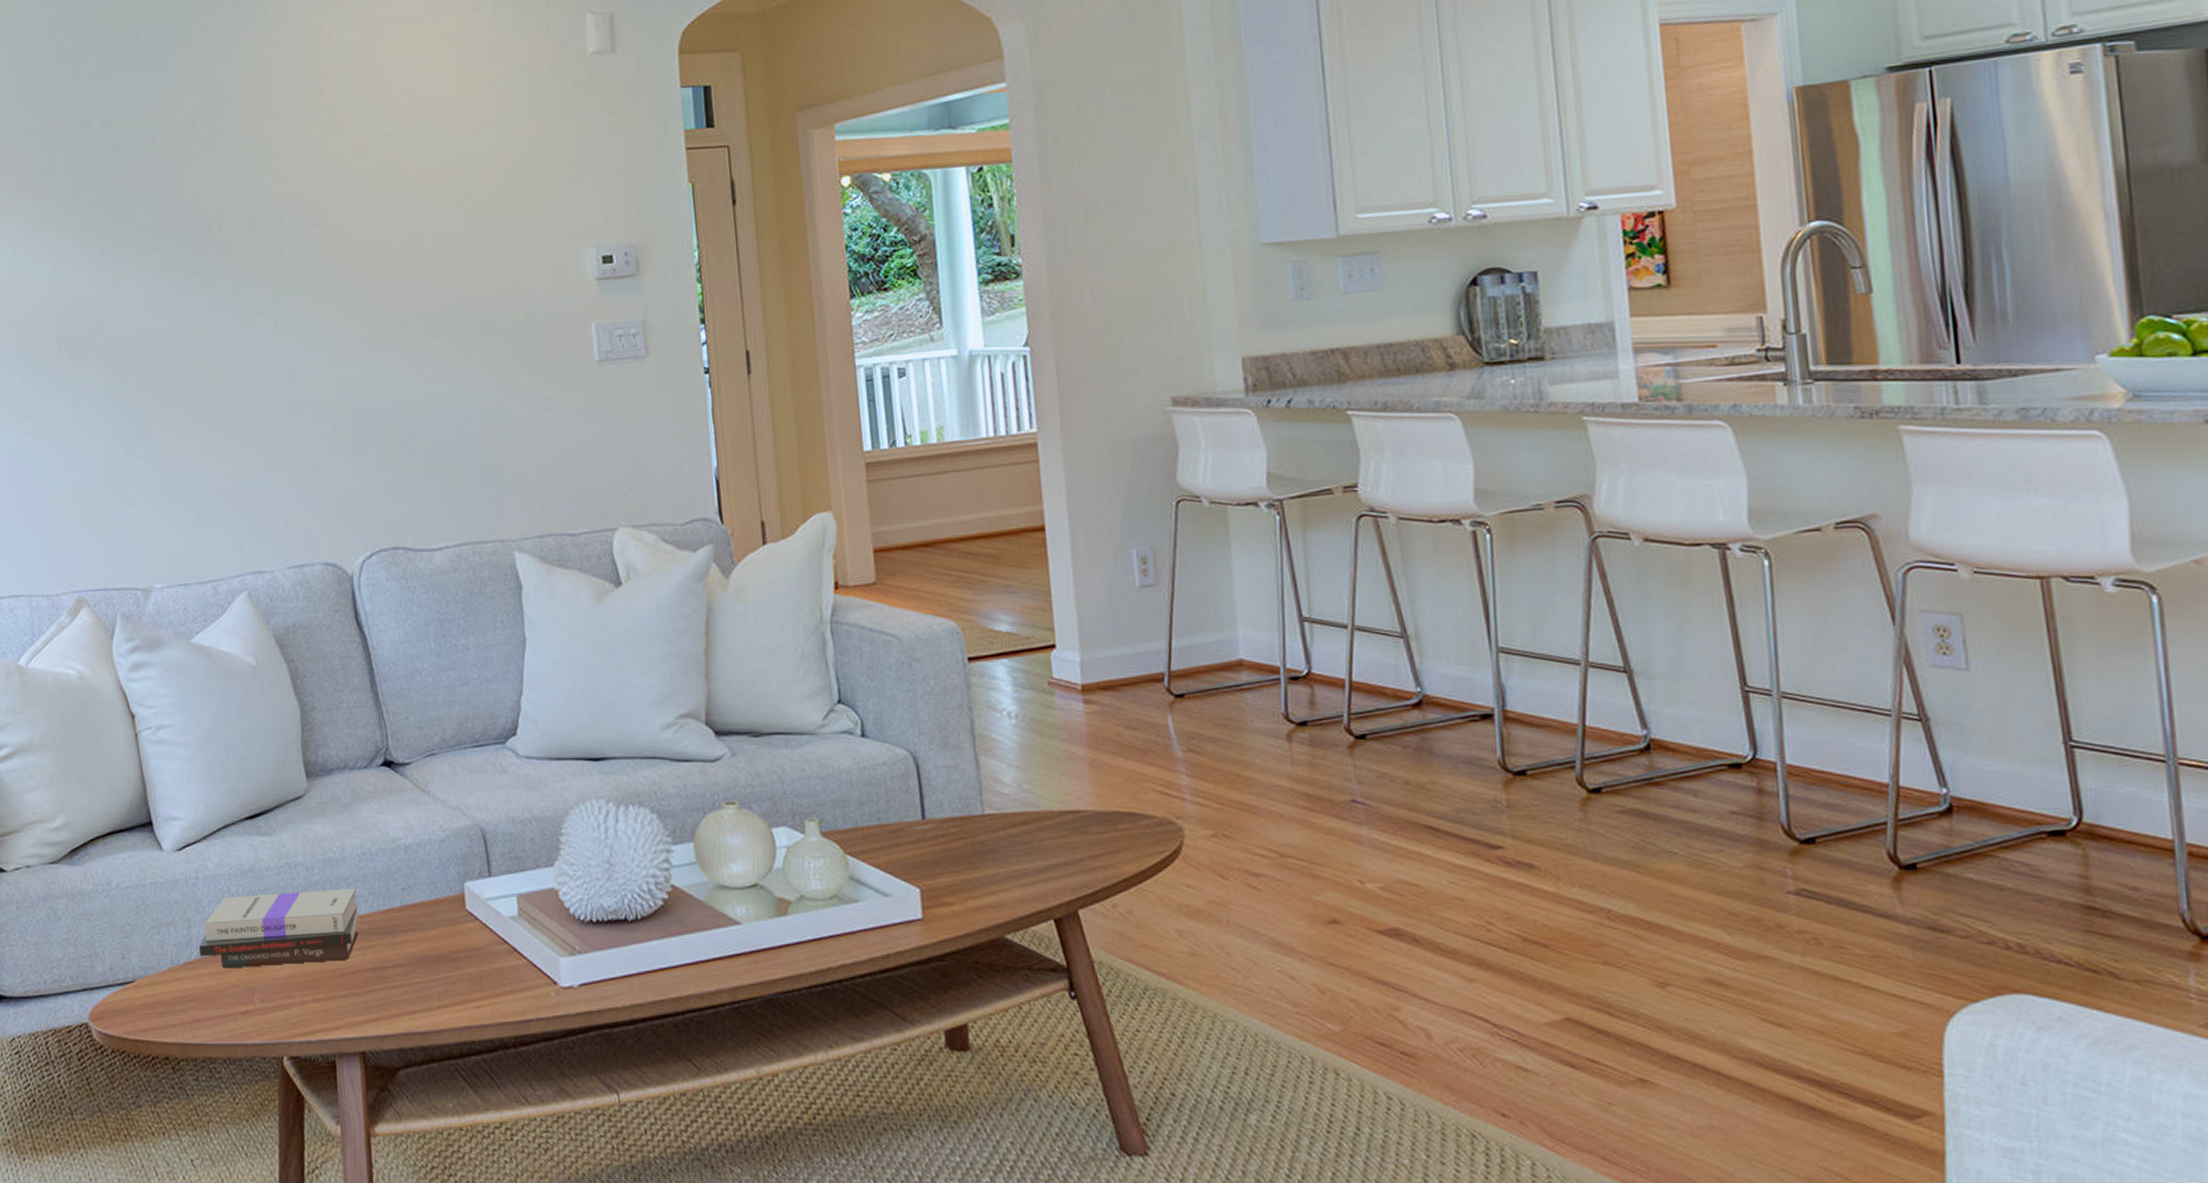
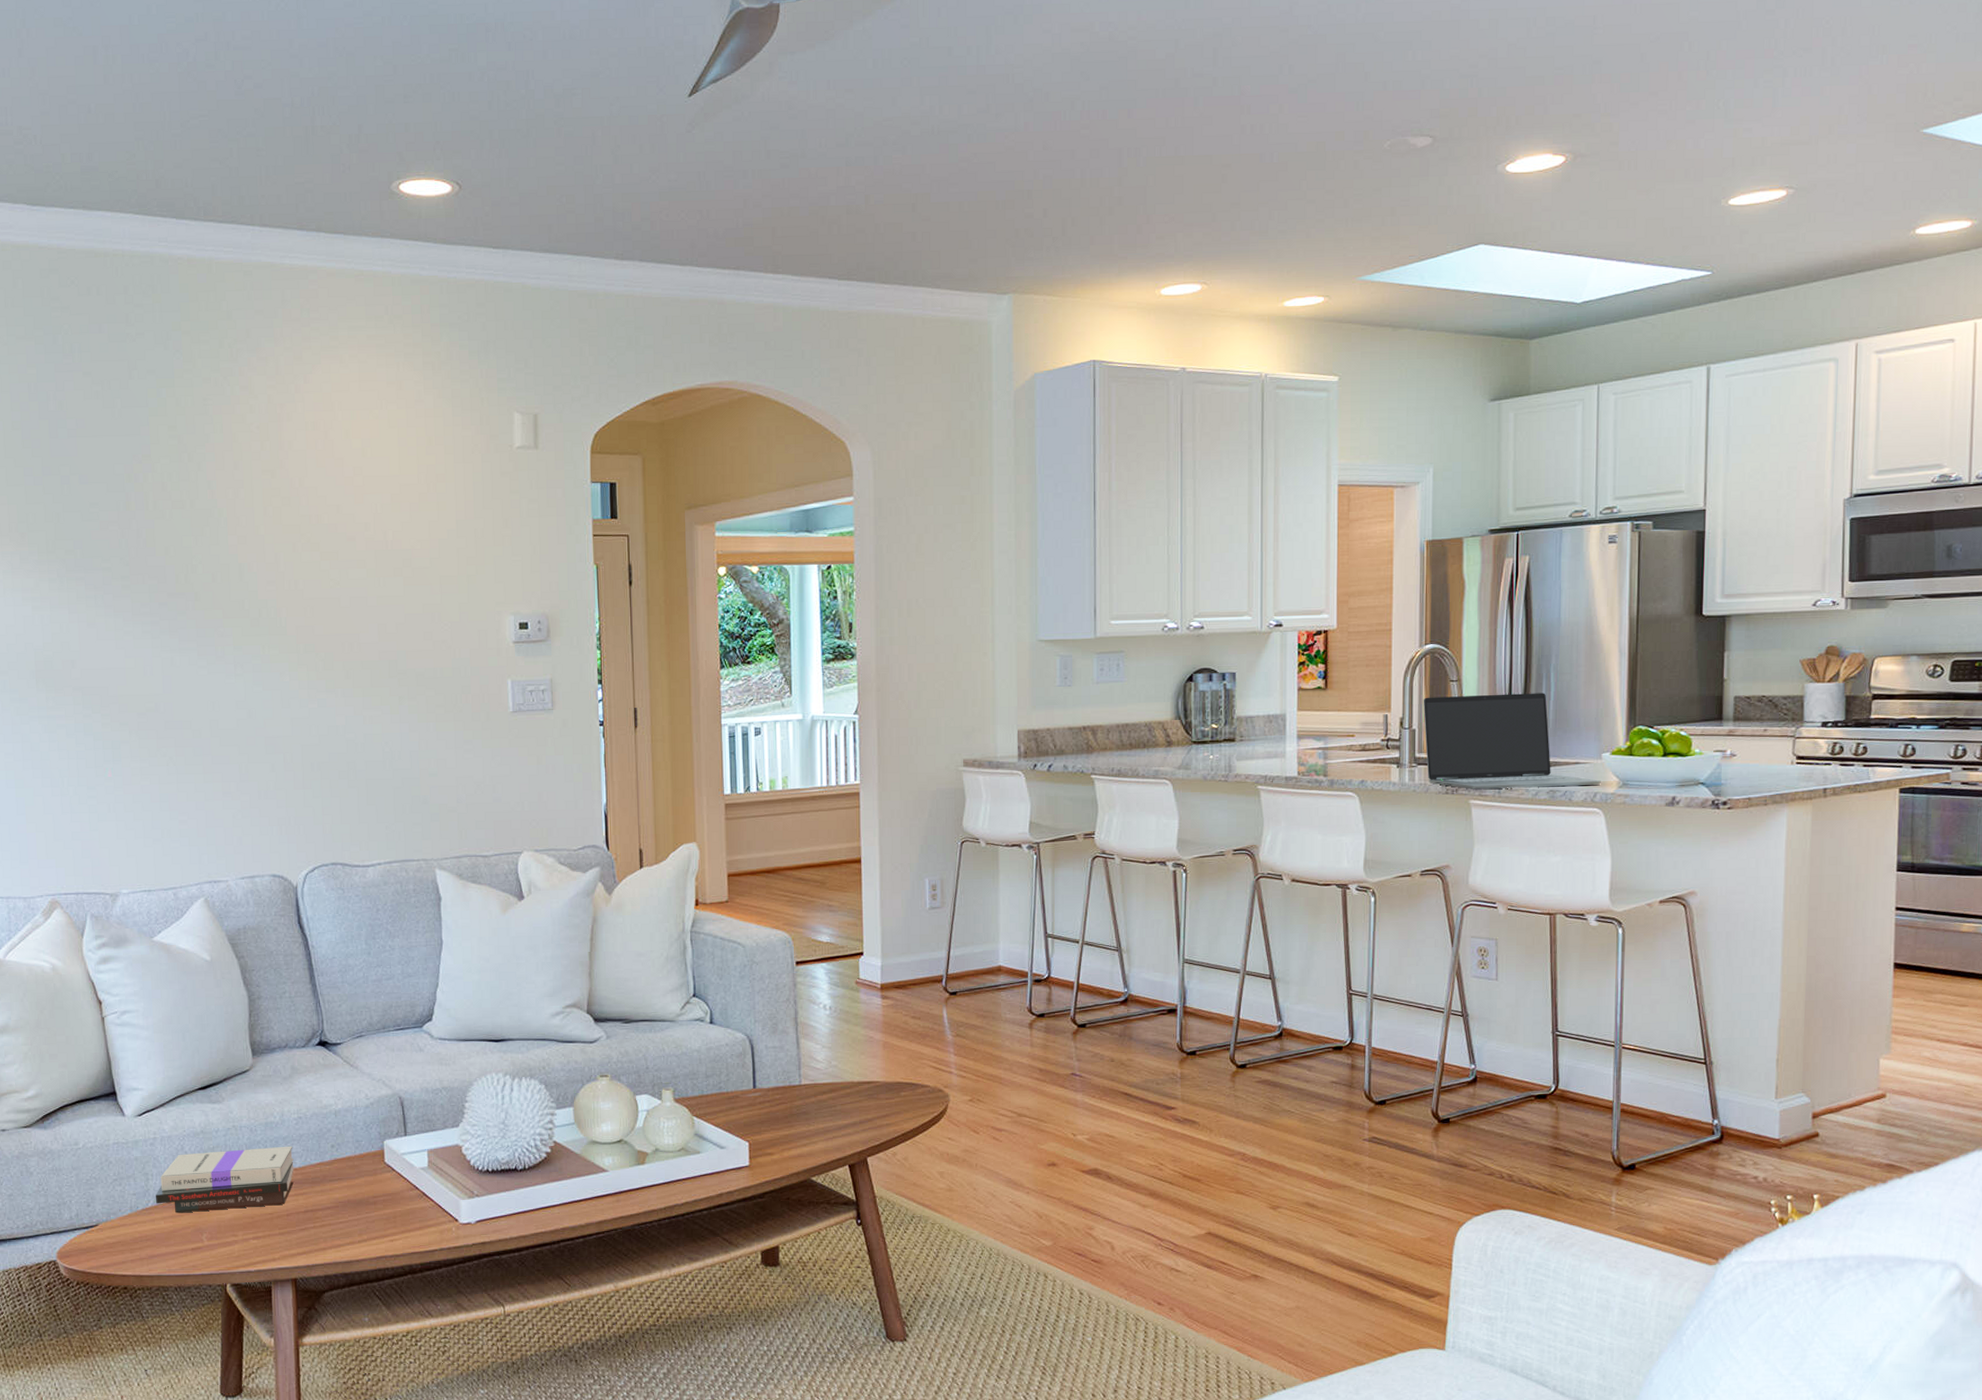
laptop: none [1813,277,2099,412] -> present [1423,693,1601,790]

